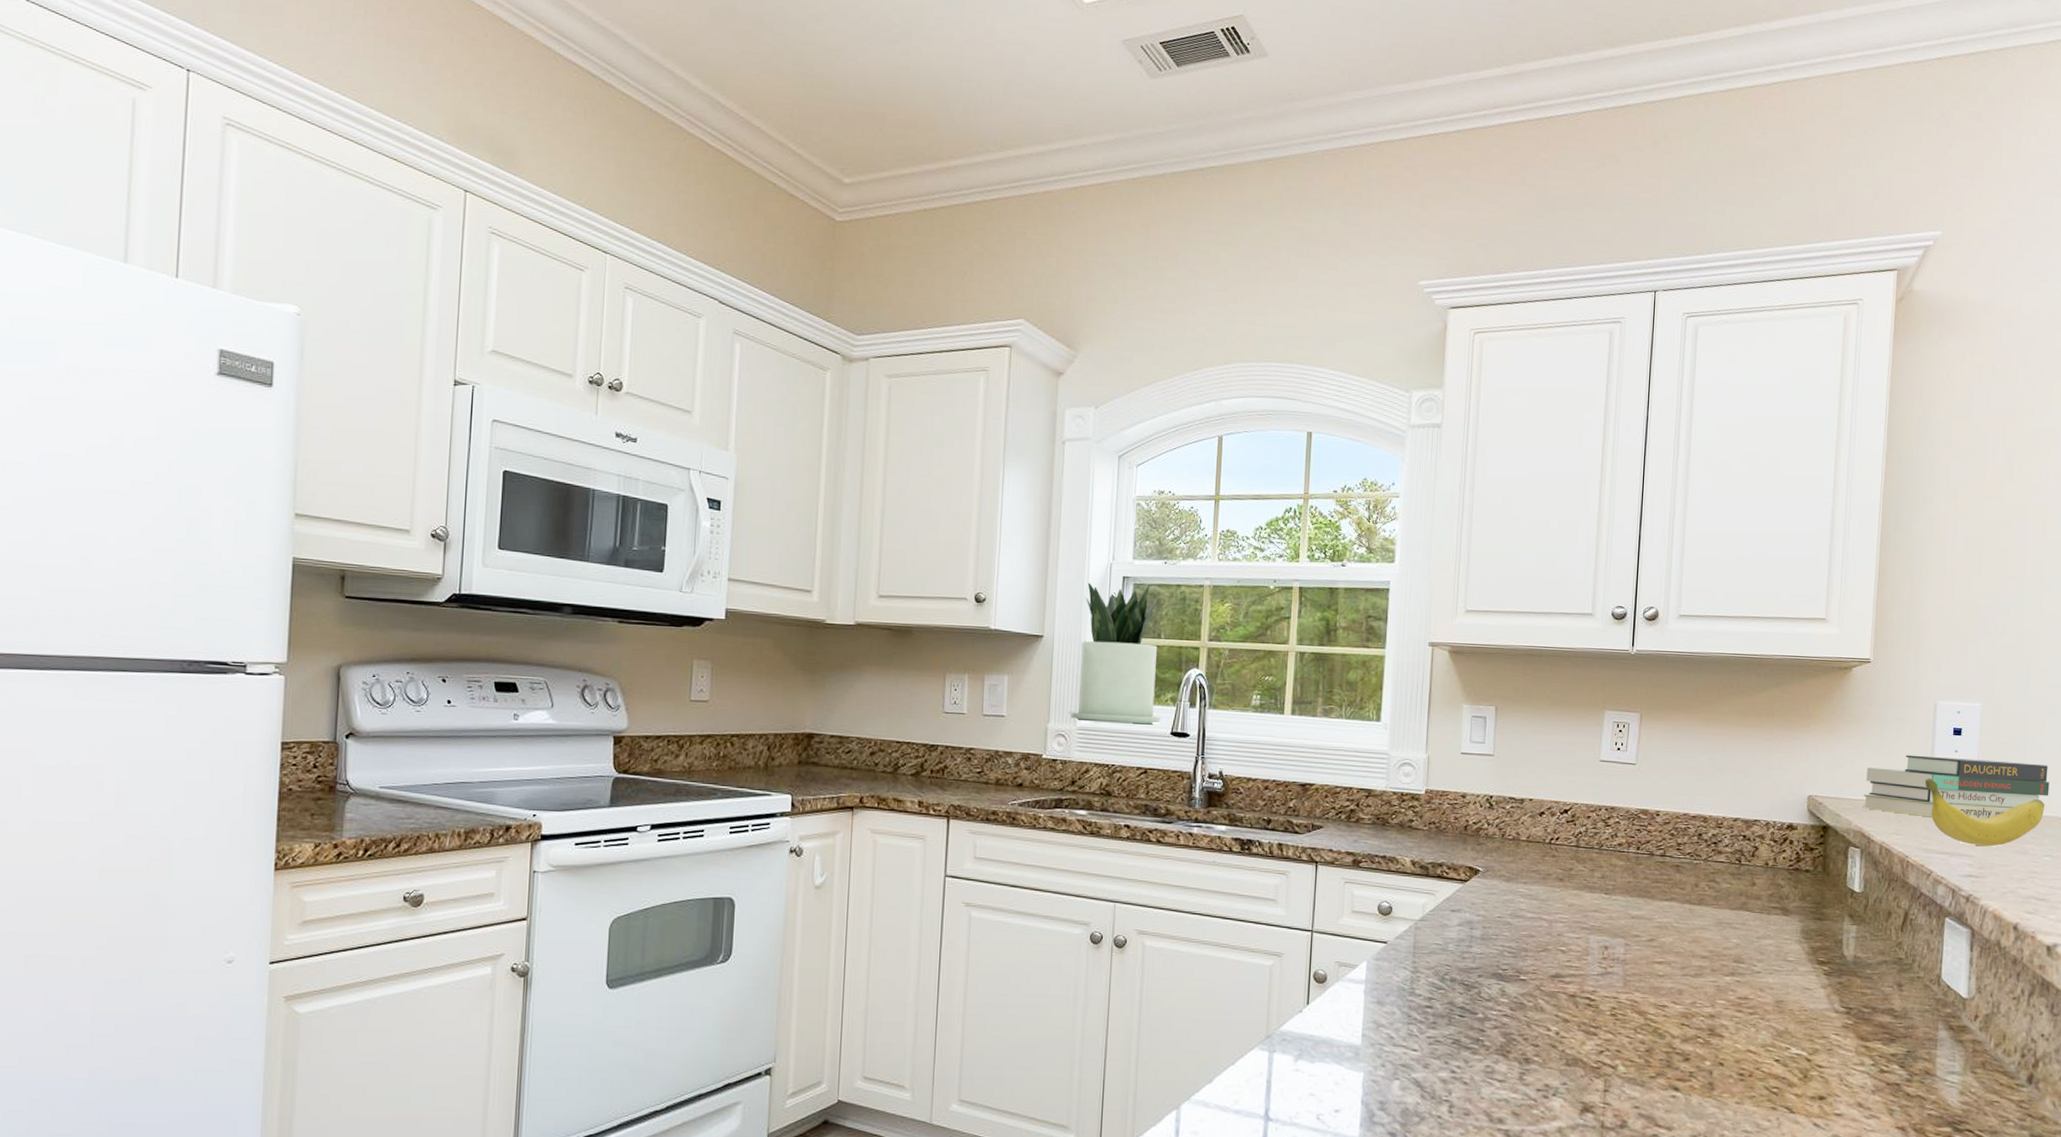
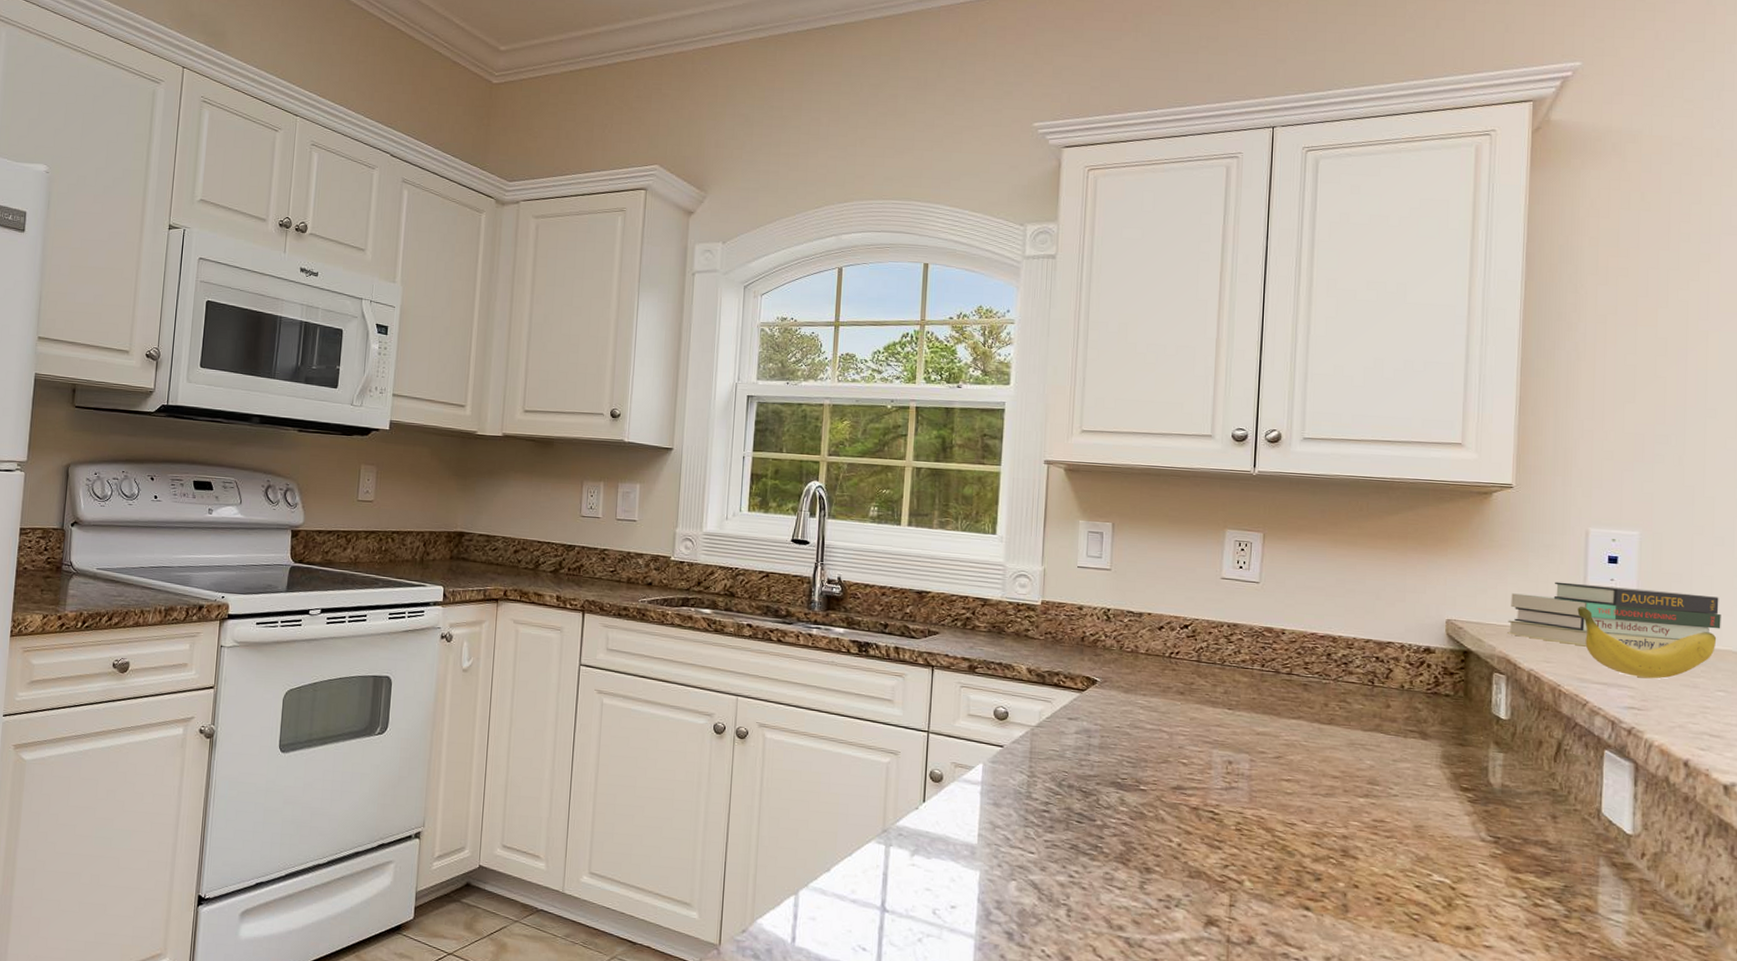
planter: present [1068,582,1162,725] -> none [695,400,783,532]

